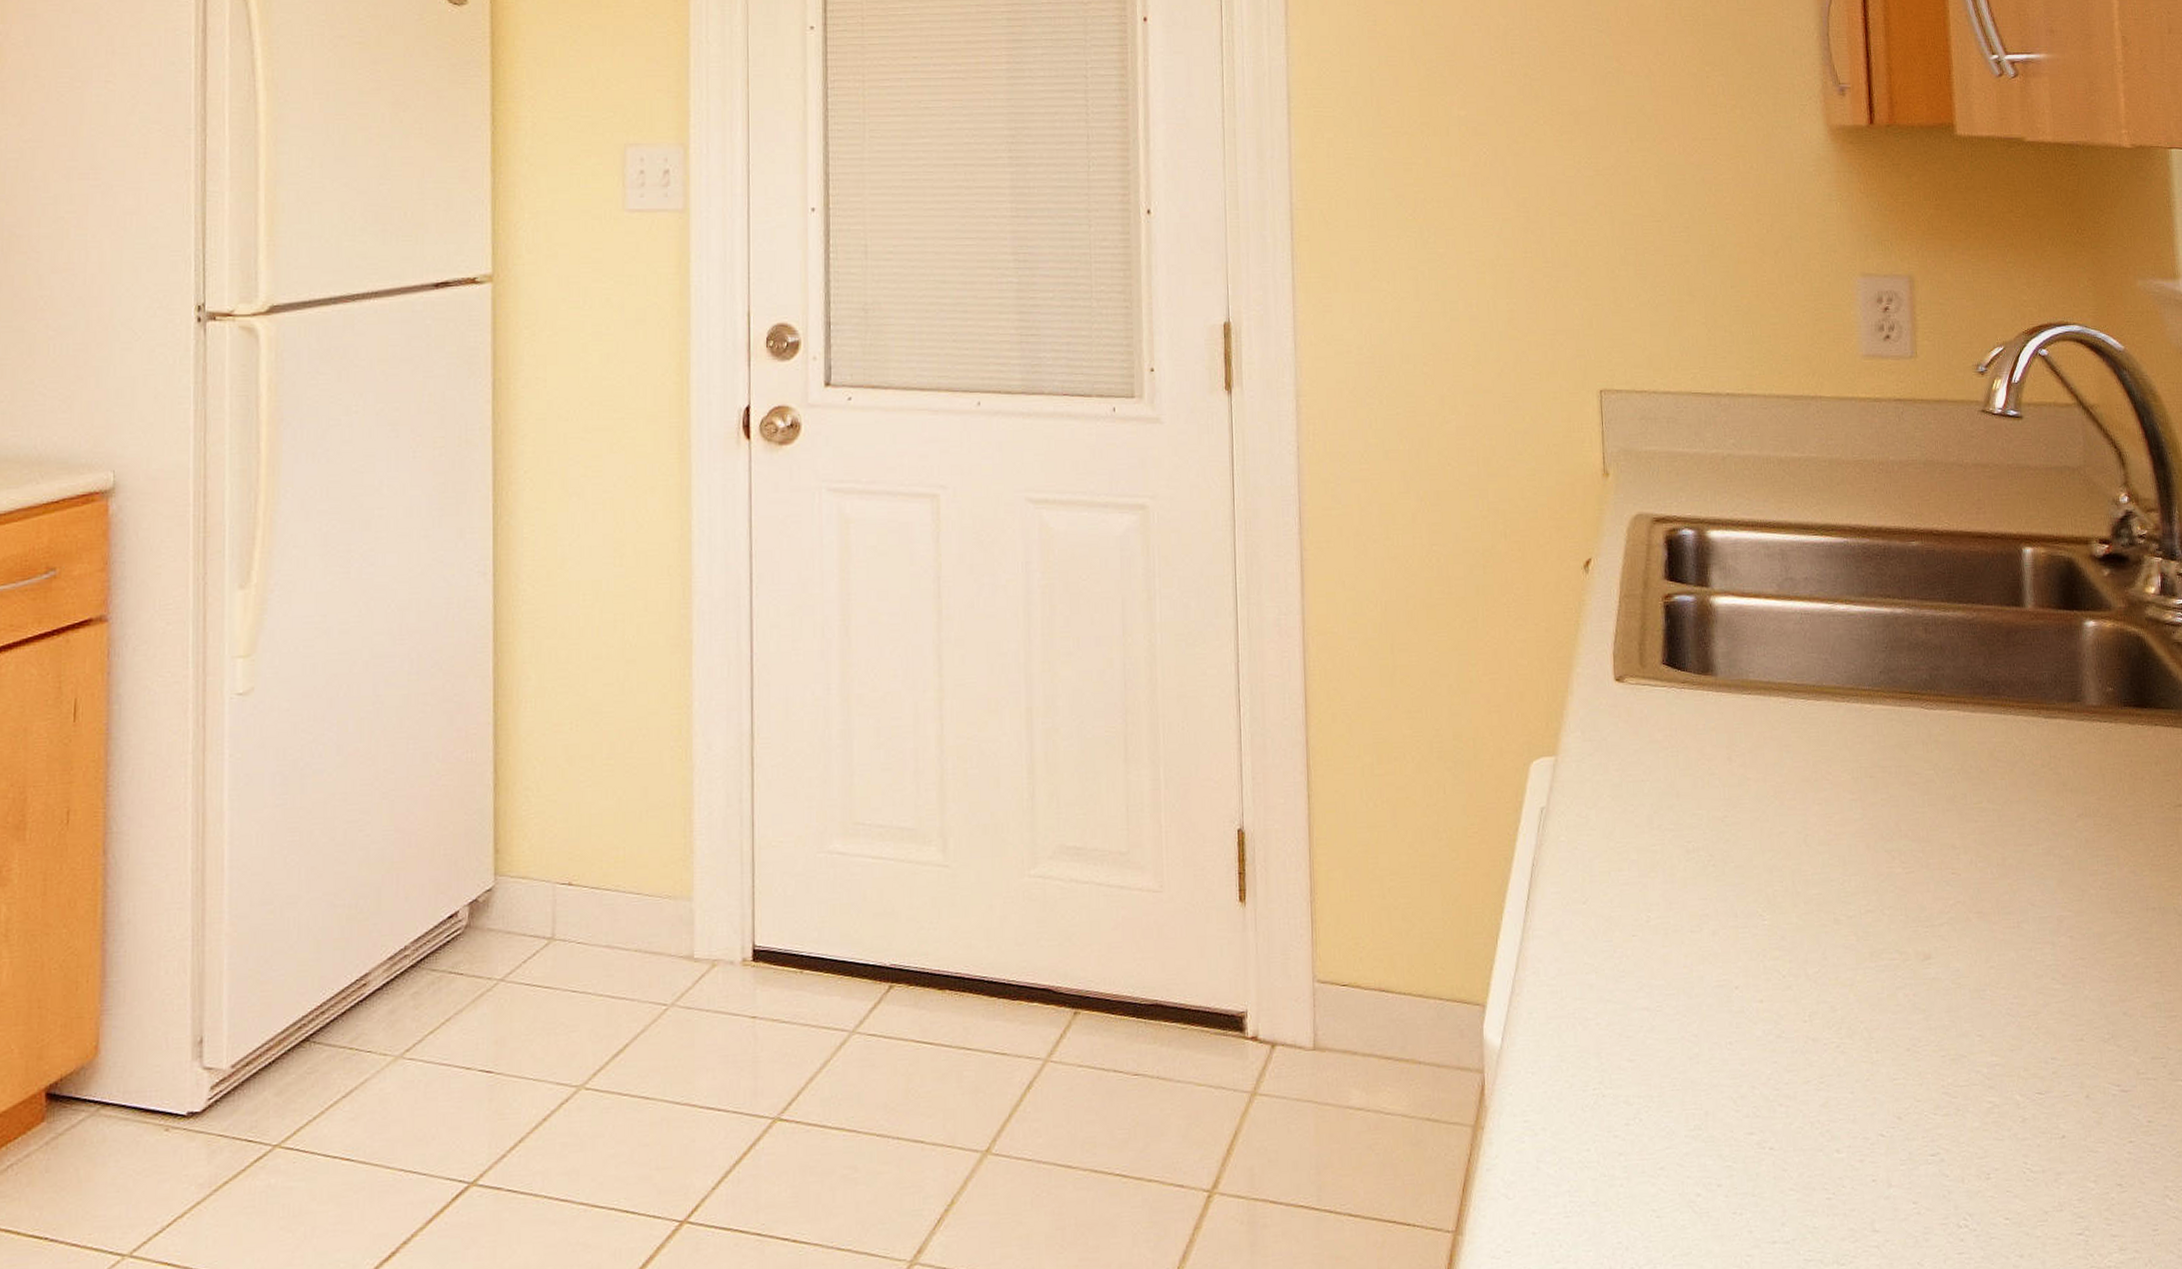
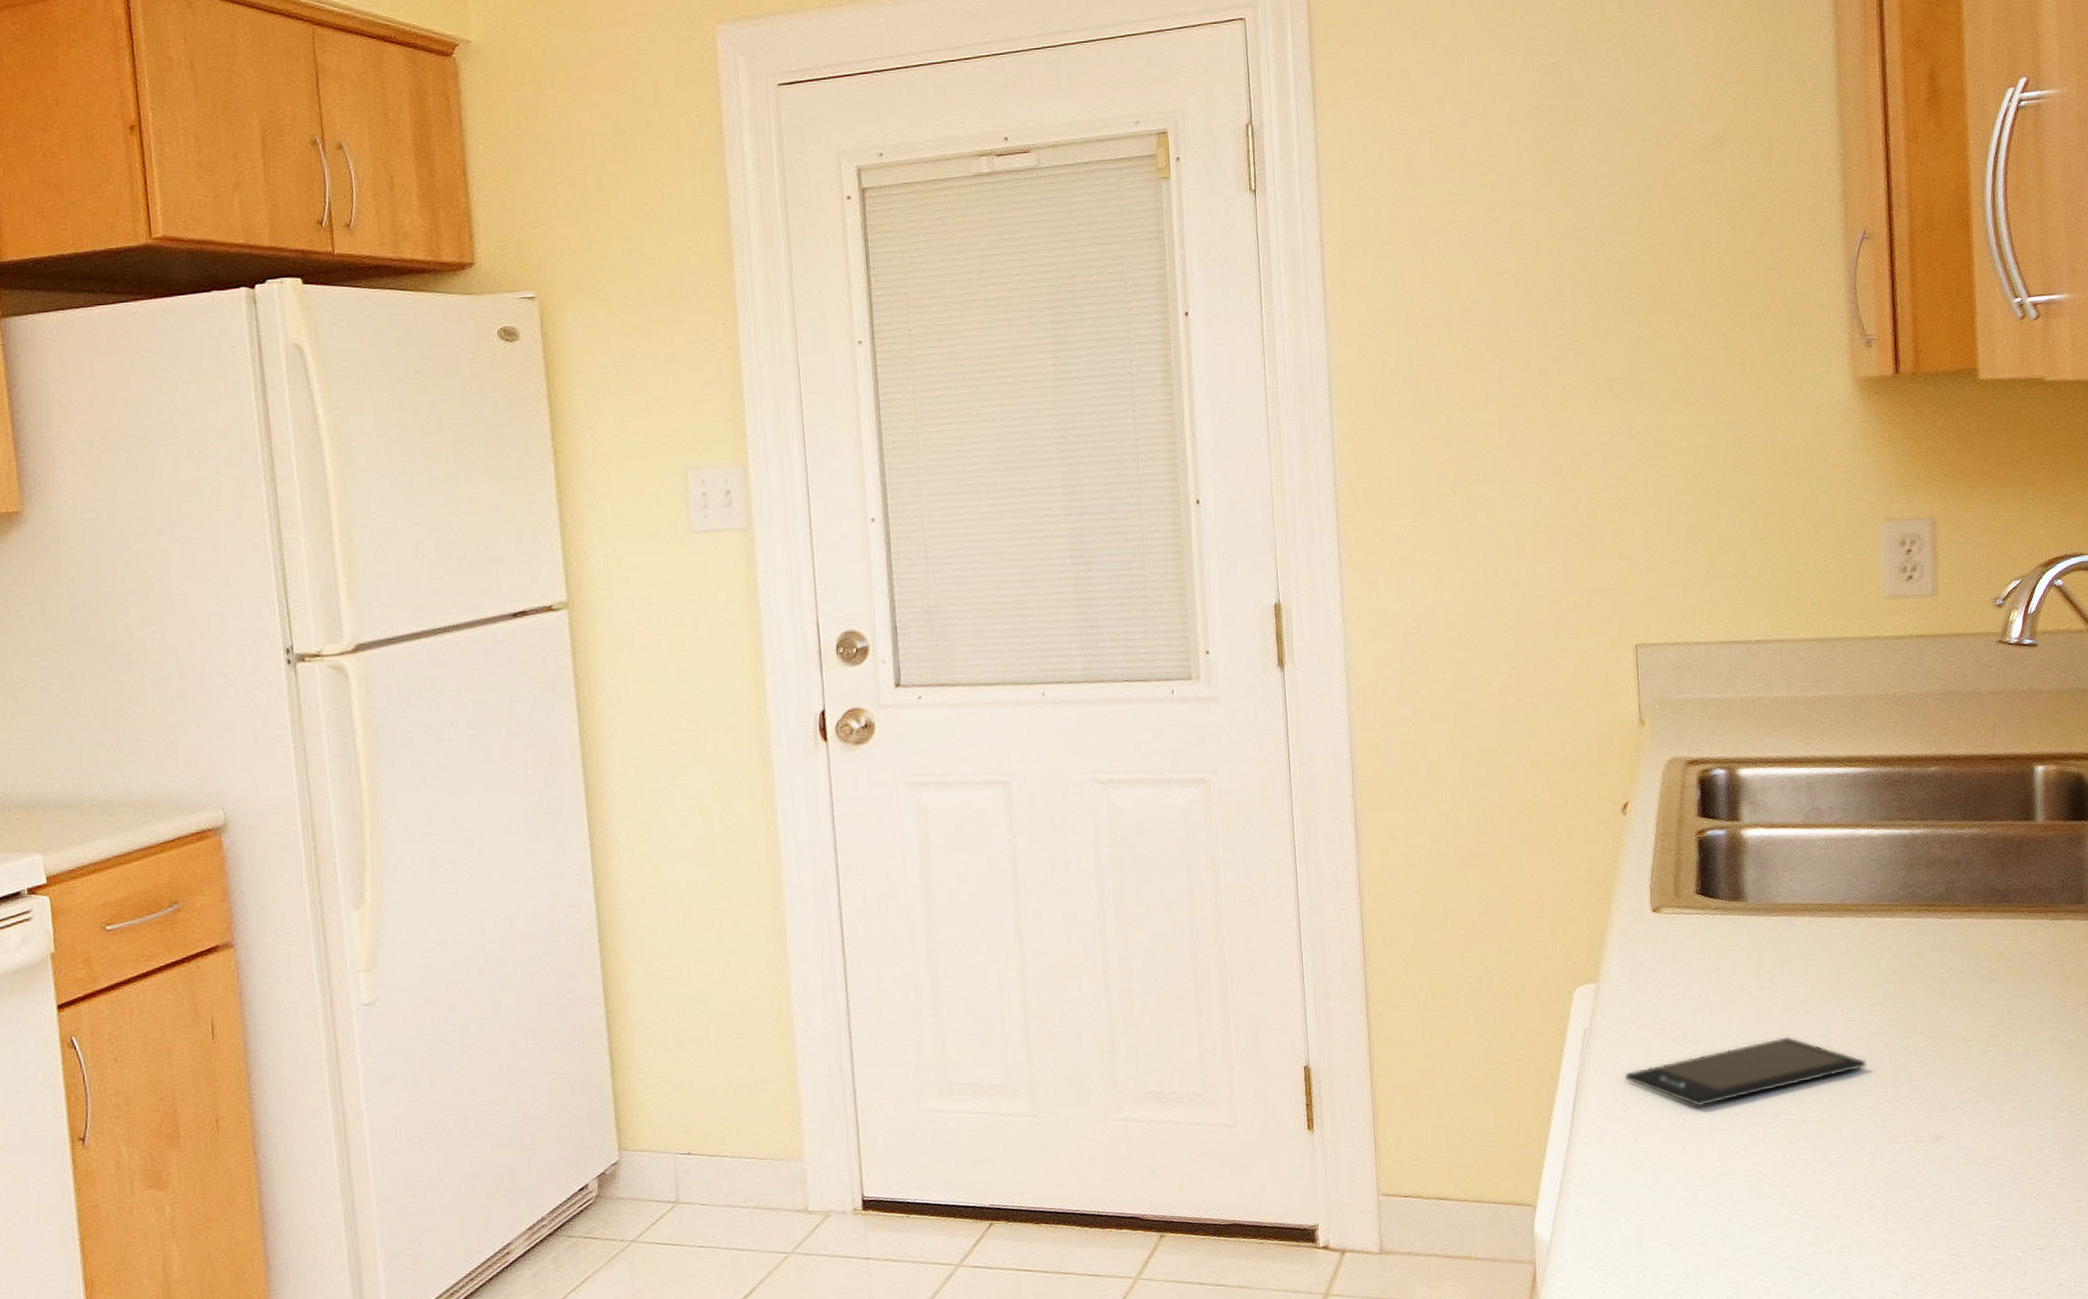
smartphone: none [1583,829,1847,904] -> present [1624,1035,1867,1107]

